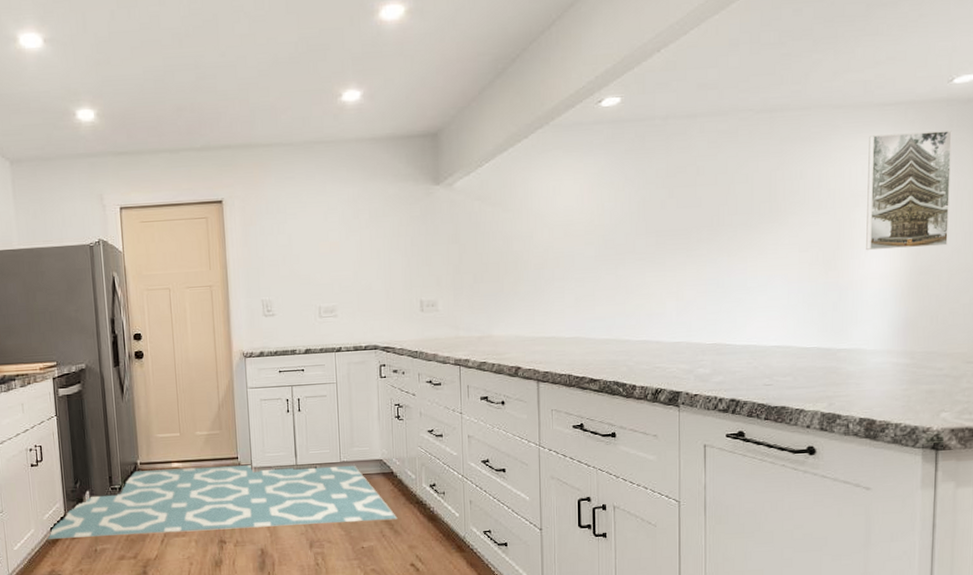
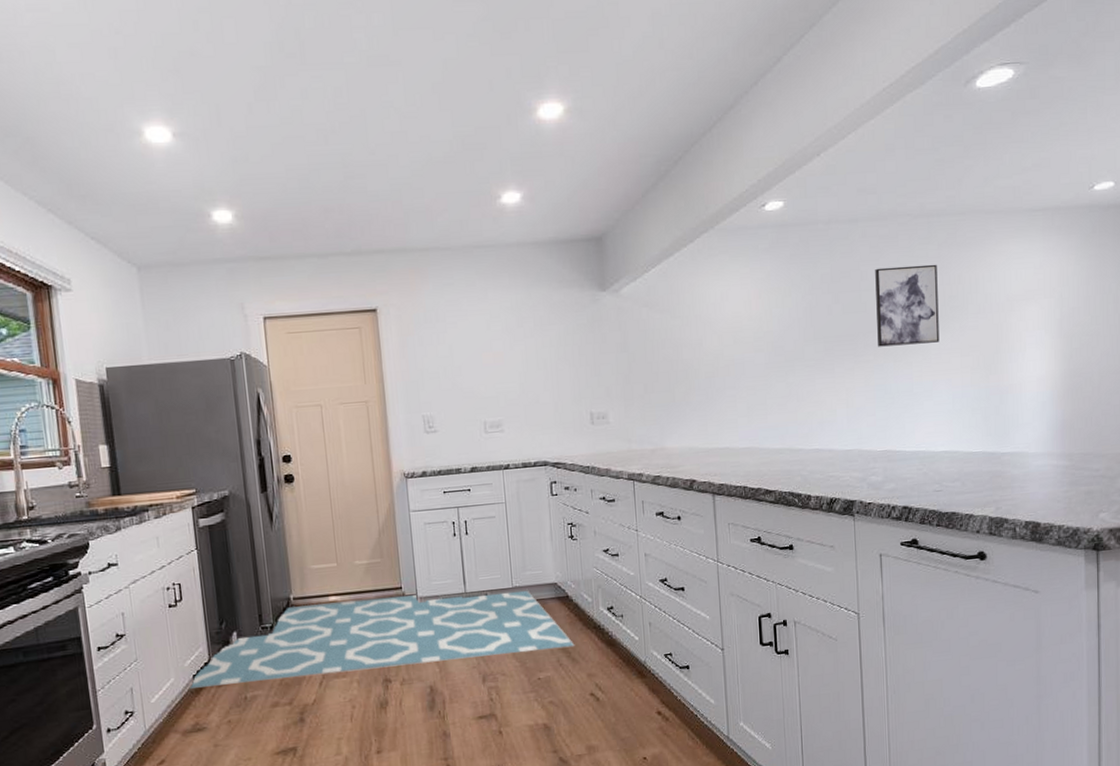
wall art: none [712,159,778,242] -> present [875,264,940,347]
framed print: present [866,130,952,251] -> none [1020,236,1097,354]

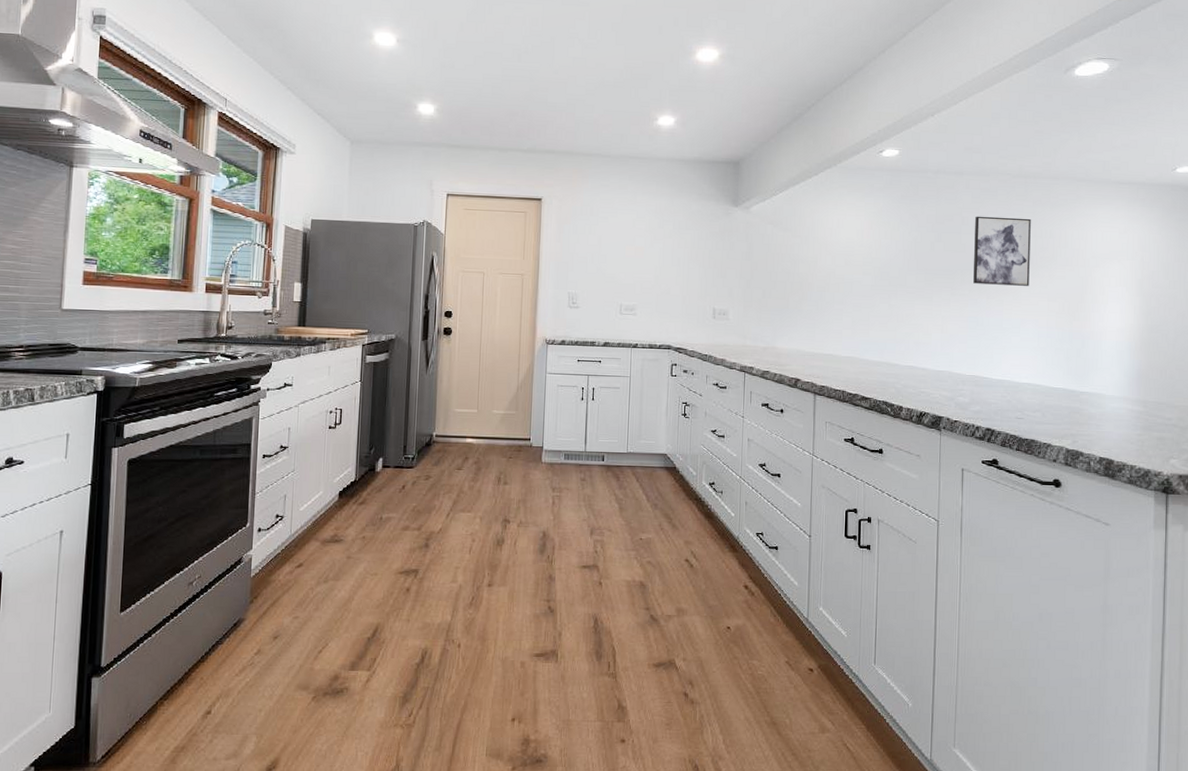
rug: present [190,588,575,689] -> none [335,443,677,514]

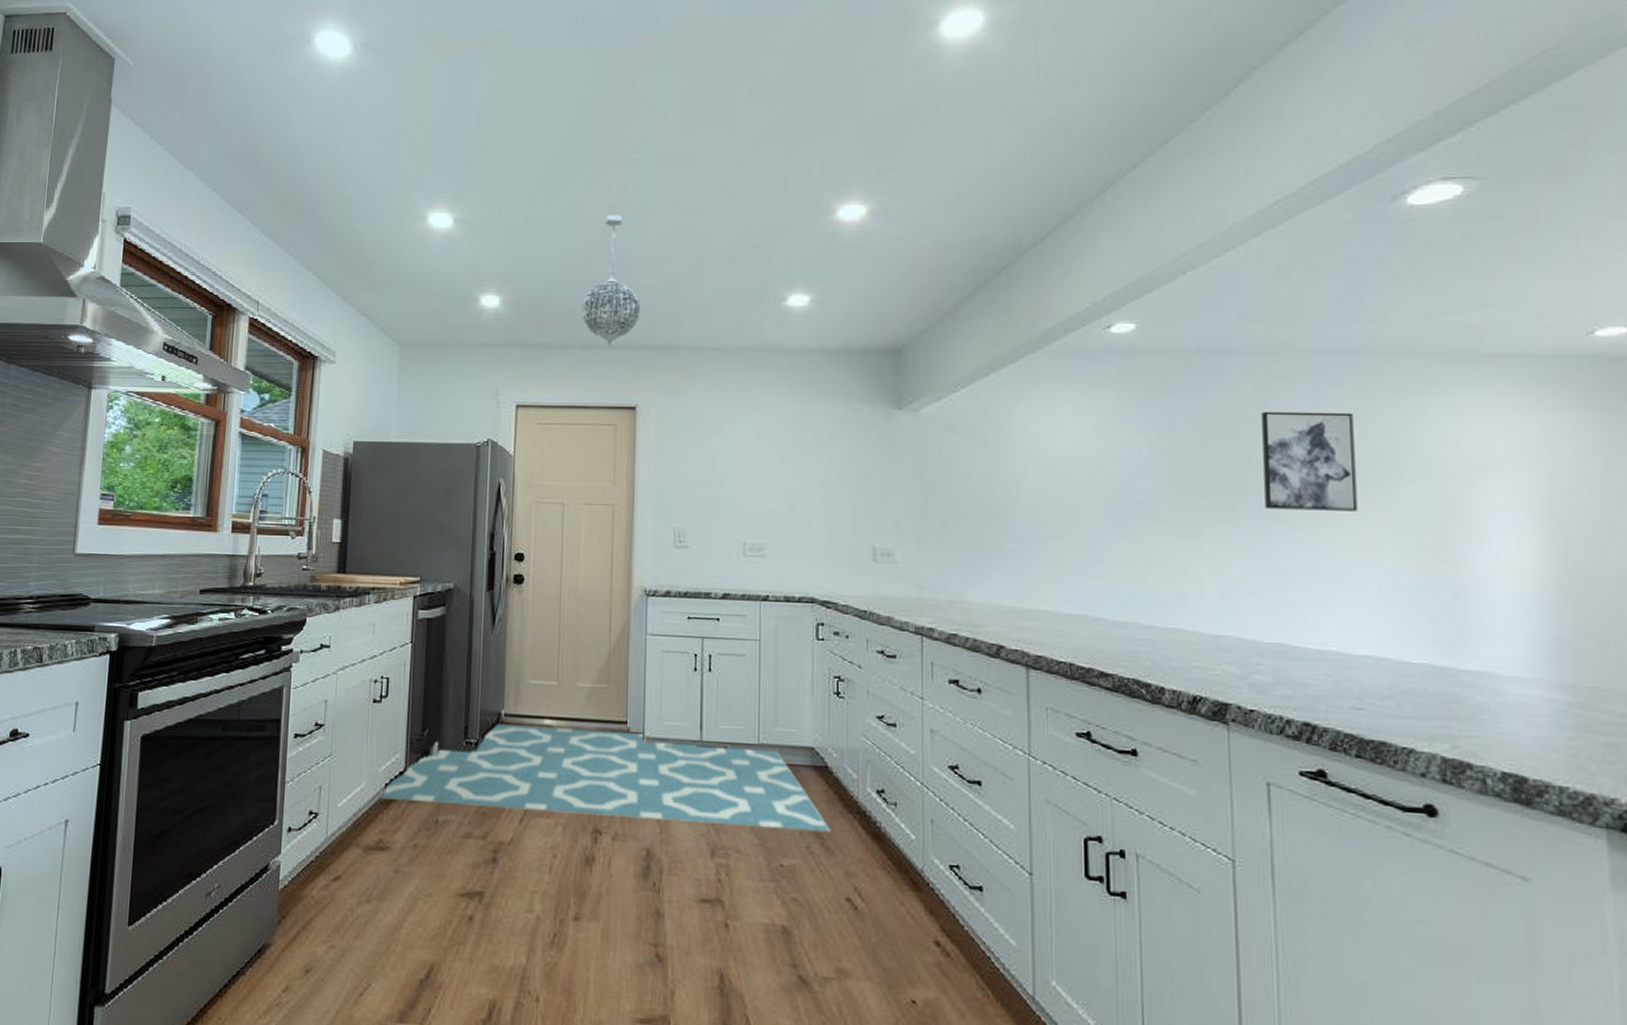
rug: none [335,443,677,514] -> present [380,724,831,833]
pendant light: none [500,43,547,151] -> present [581,214,641,347]

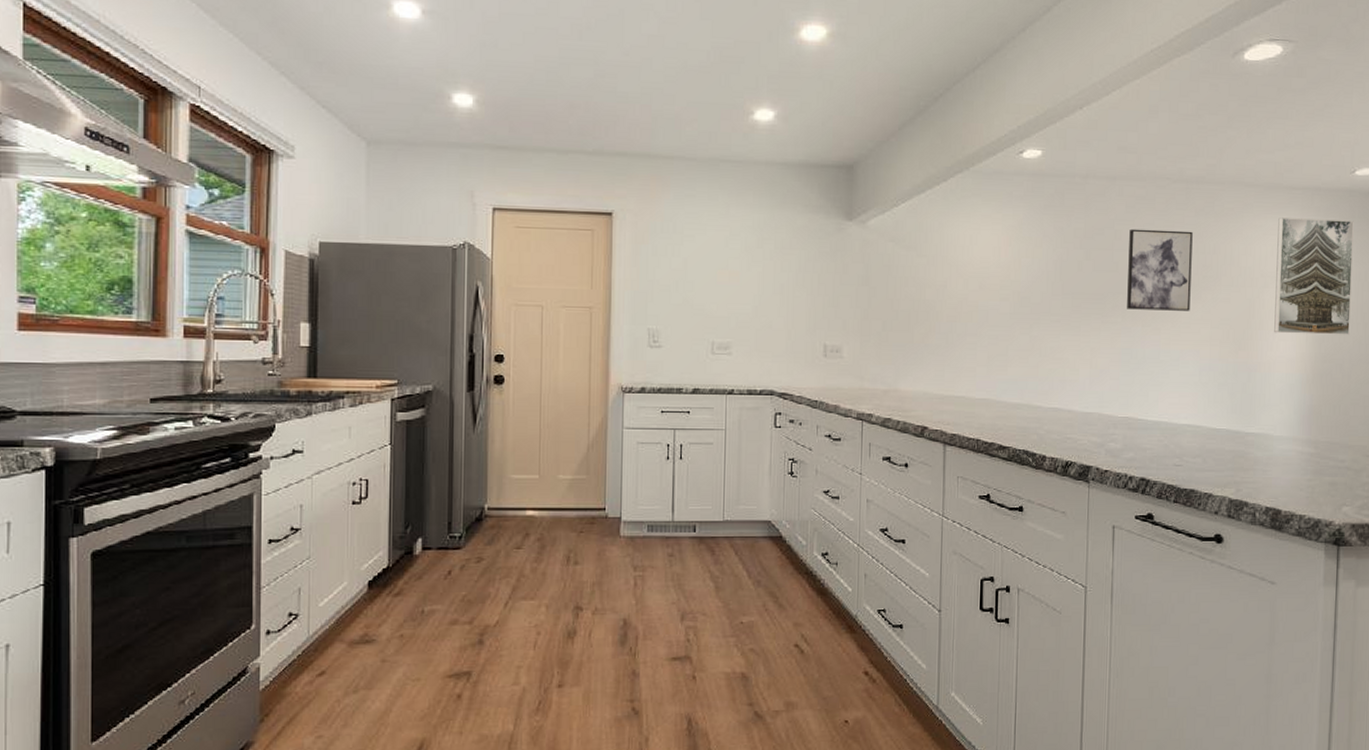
rug: present [380,724,831,833] -> none [363,517,784,595]
pendant light: present [581,214,641,347] -> none [557,16,616,153]
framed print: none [1480,393,1612,544] -> present [1274,217,1354,335]

